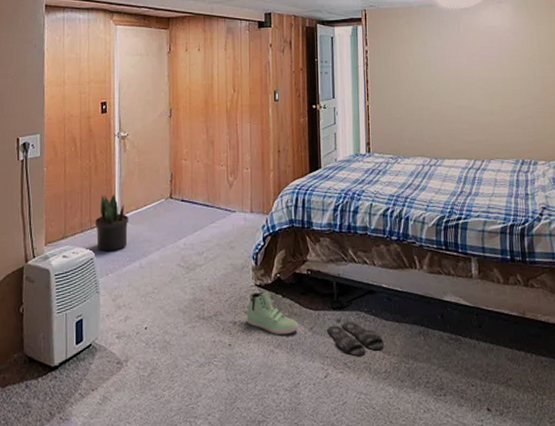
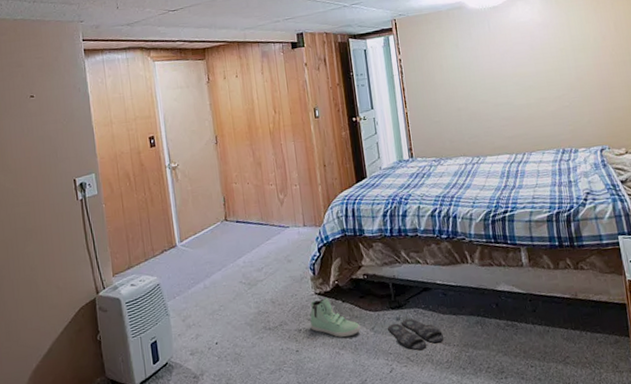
planter: present [95,194,129,252] -> none [157,222,190,277]

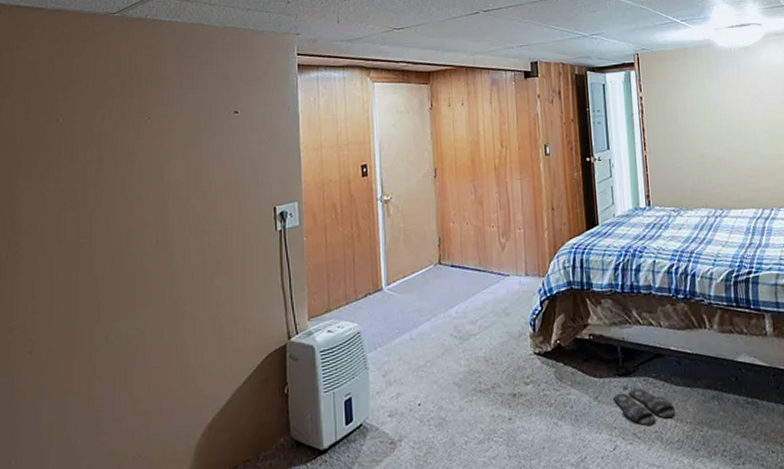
sneaker: present [310,298,361,337] -> none [527,359,583,406]

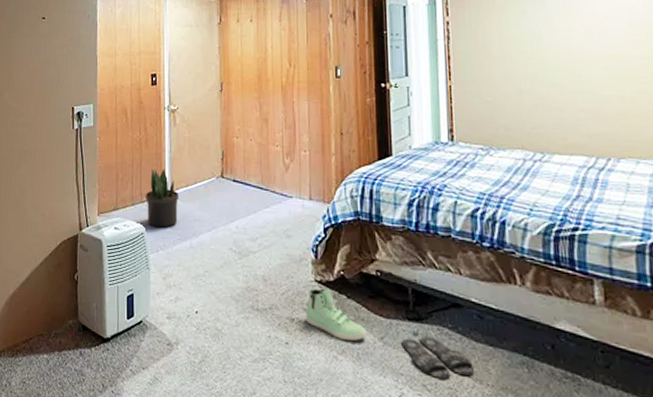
planter: none [361,262,397,324] -> present [146,168,180,228]
sneaker: none [527,359,583,406] -> present [306,288,367,341]

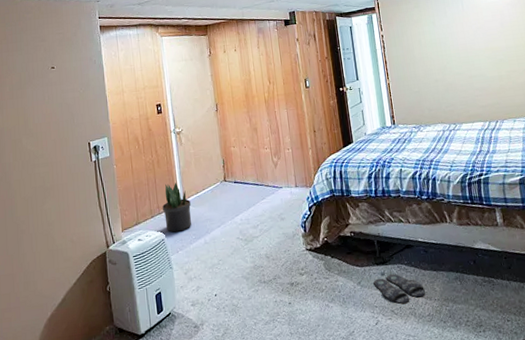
sneaker: present [306,288,367,341] -> none [301,253,349,291]

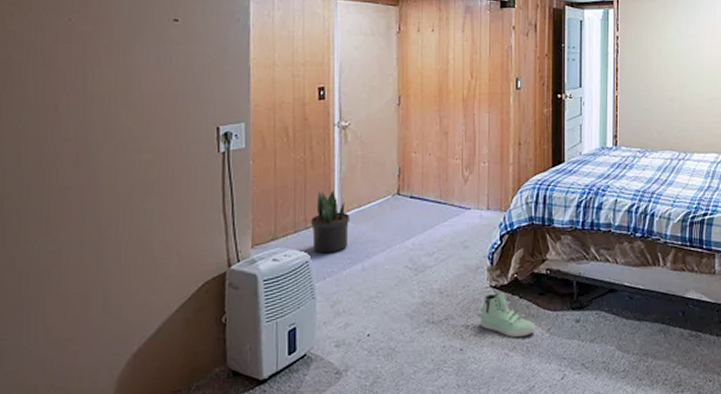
sneaker: none [301,253,349,291] -> present [481,292,536,337]
slippers: present [373,274,425,304] -> none [565,321,623,357]

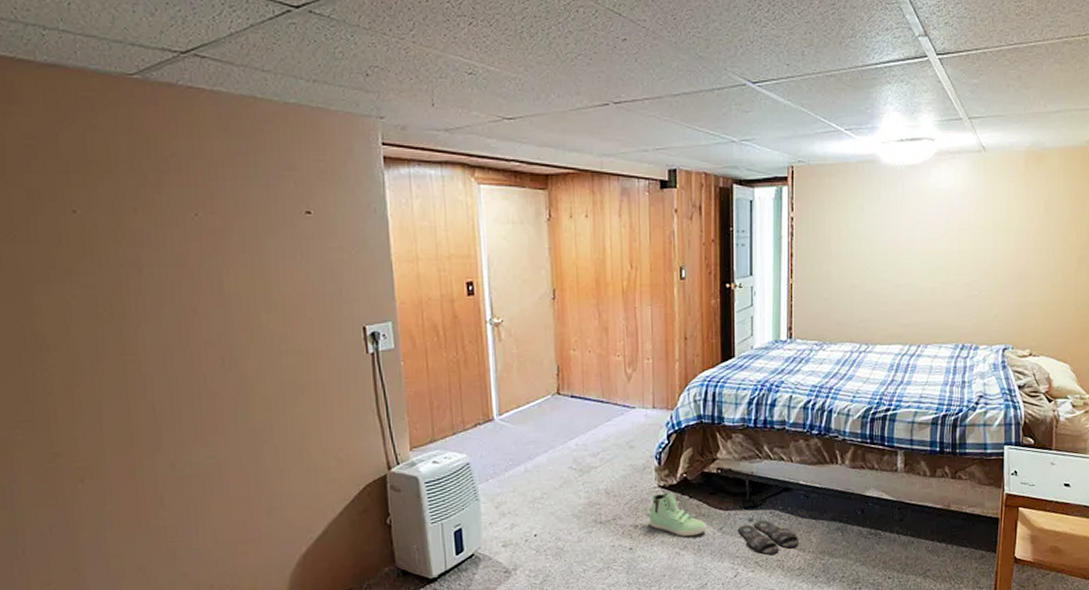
planter: present [311,190,351,254] -> none [469,391,510,455]
slippers: none [565,321,623,357] -> present [738,520,798,556]

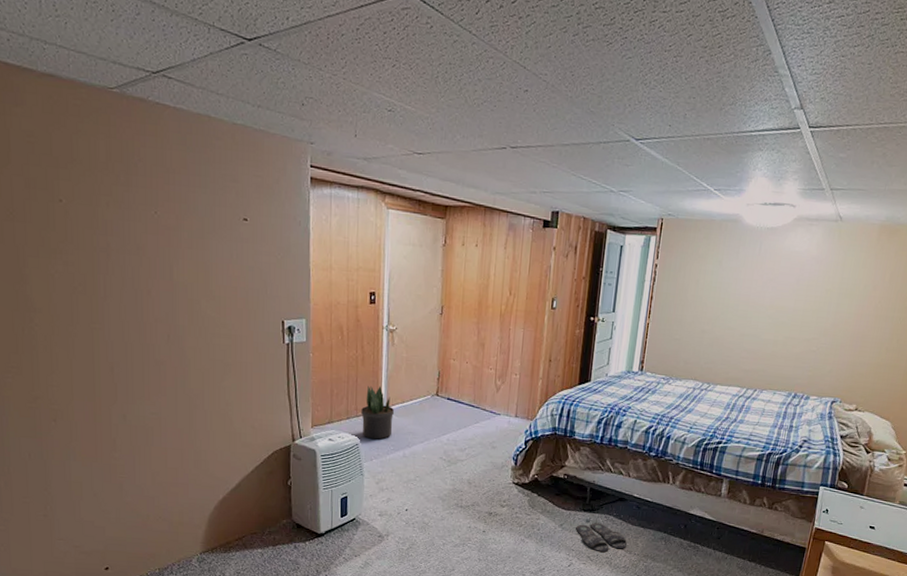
planter: none [469,391,510,455] -> present [361,385,395,440]
sneaker: present [650,492,707,536] -> none [502,489,550,528]

